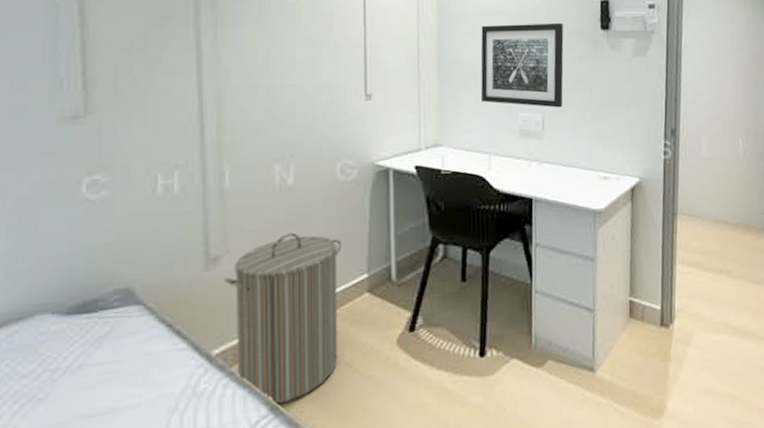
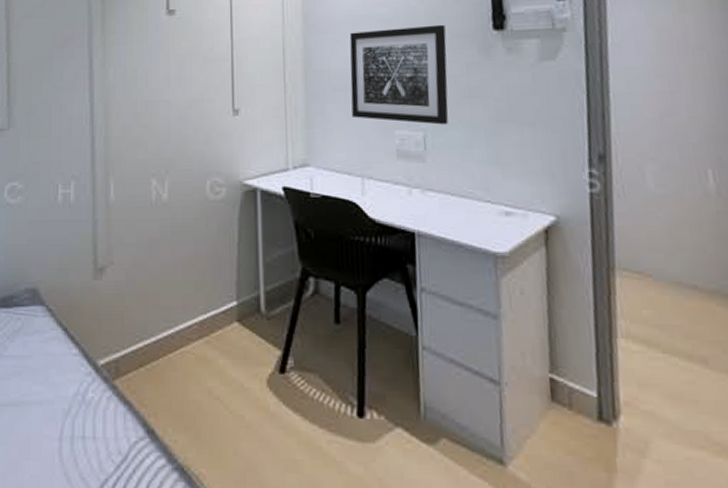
laundry hamper: present [225,232,342,406] -> none [109,249,212,429]

